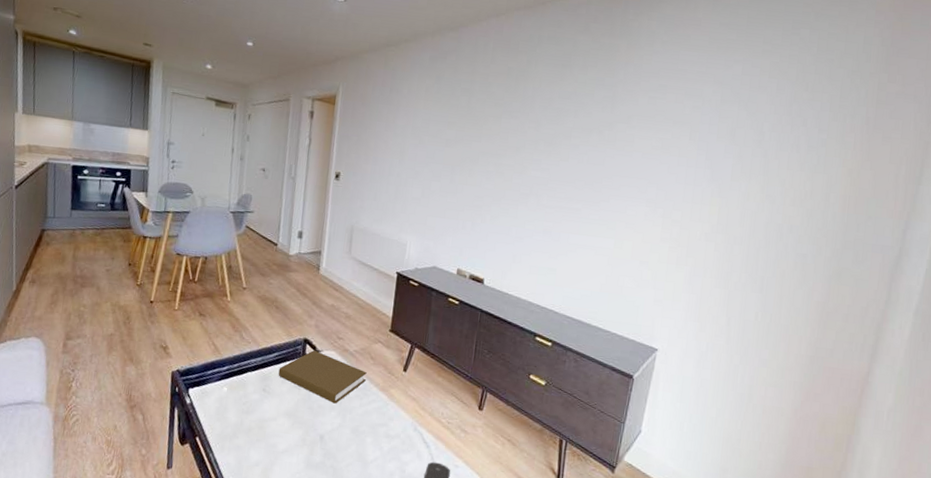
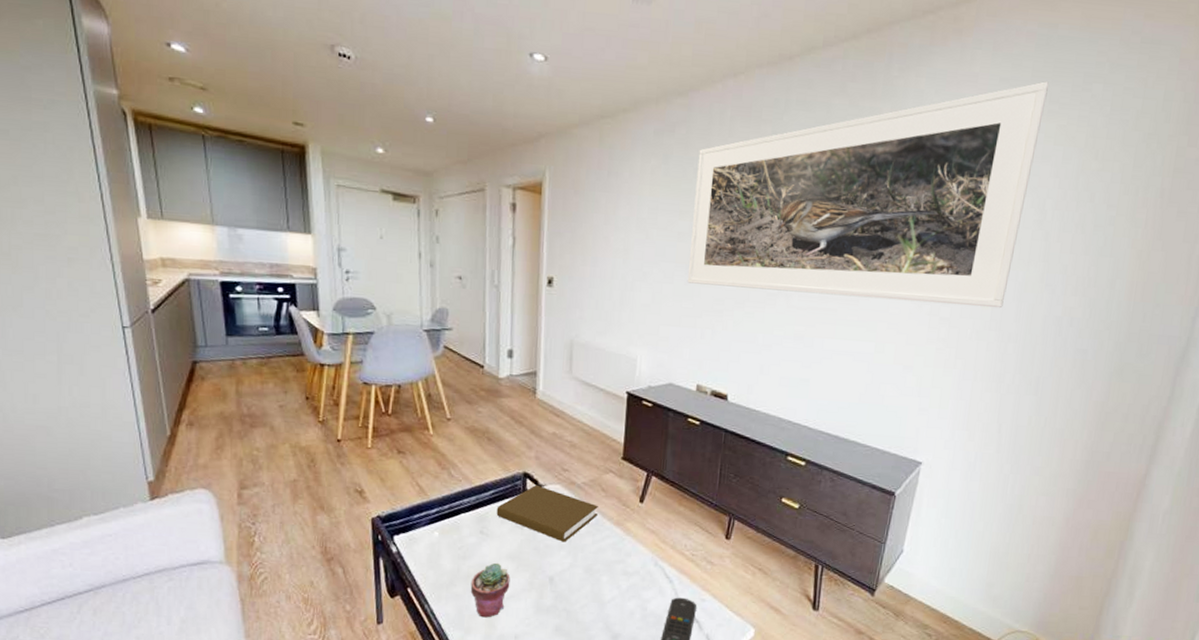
potted succulent: none [250,419,286,470] -> present [470,563,511,618]
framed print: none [452,26,762,214] -> present [687,81,1049,309]

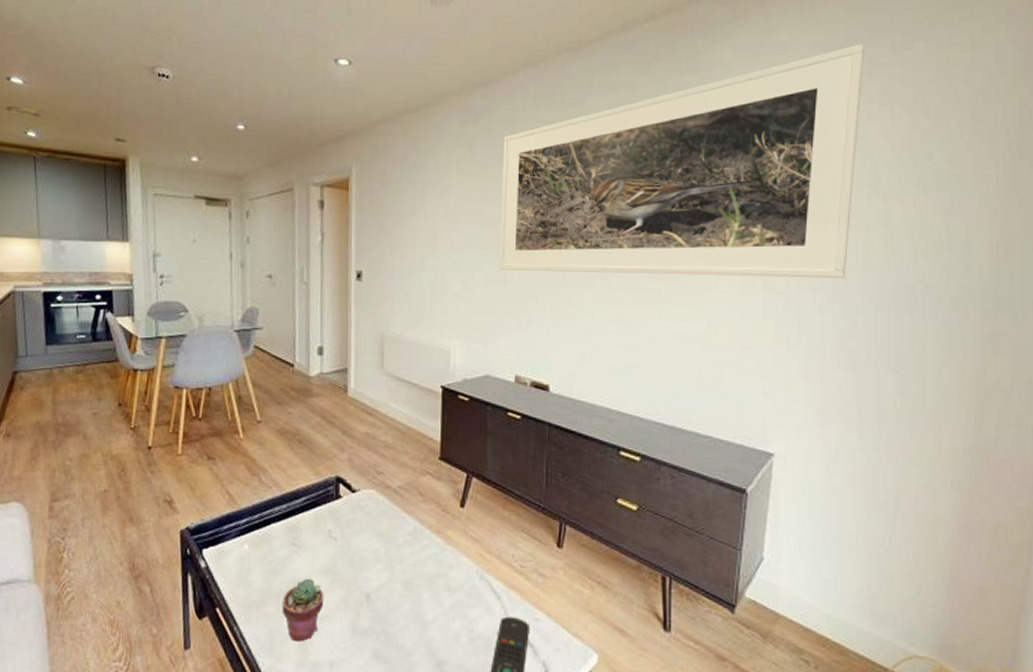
book: present [496,484,598,542] -> none [308,490,416,554]

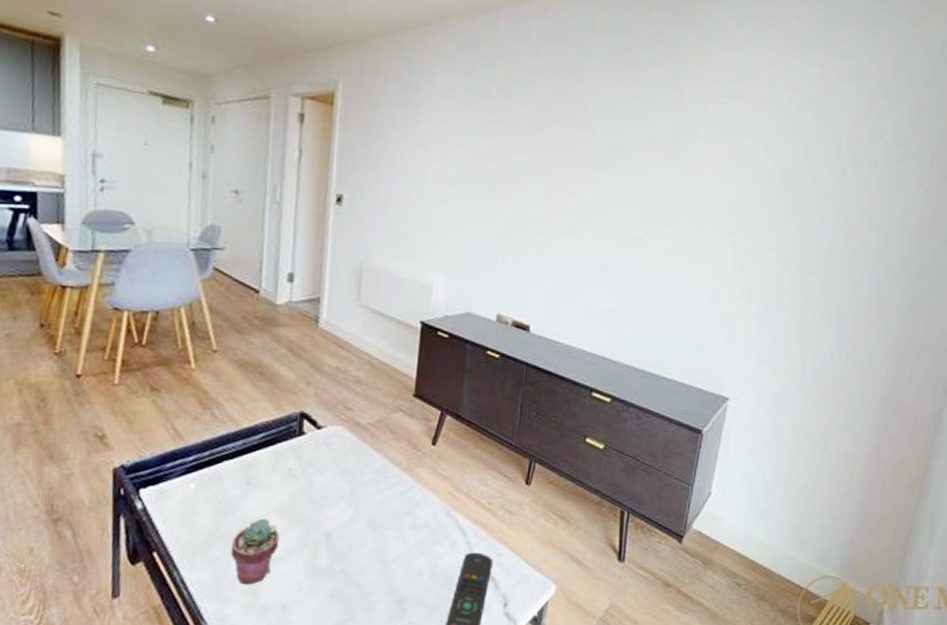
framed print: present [499,44,864,279] -> none [488,23,841,241]

